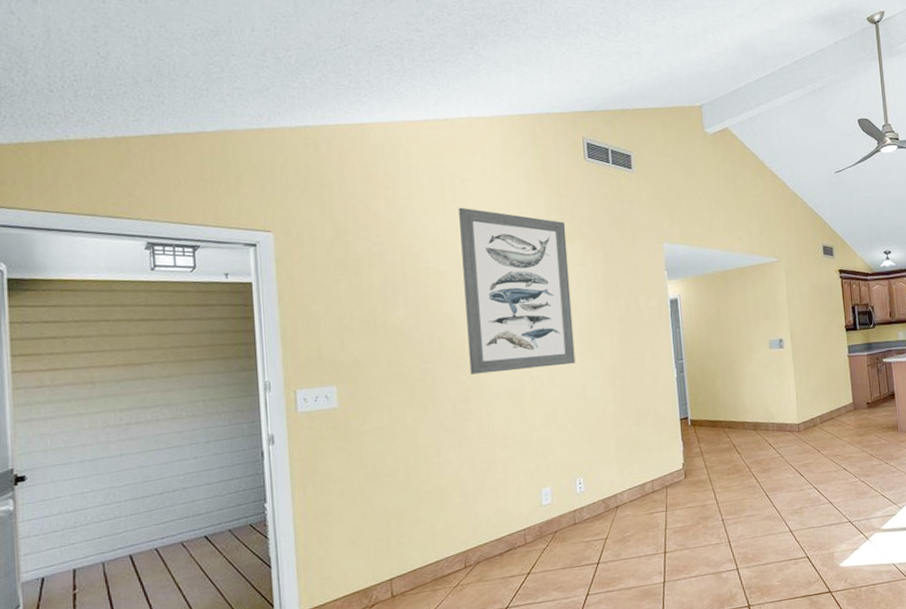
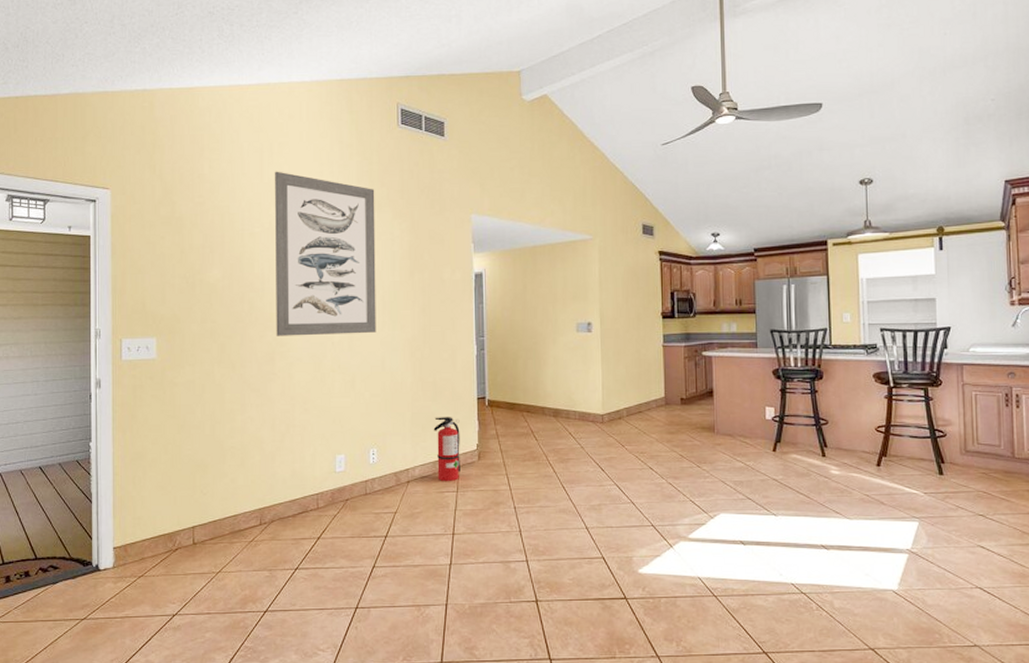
fire extinguisher: none [639,439,668,503] -> present [433,416,460,481]

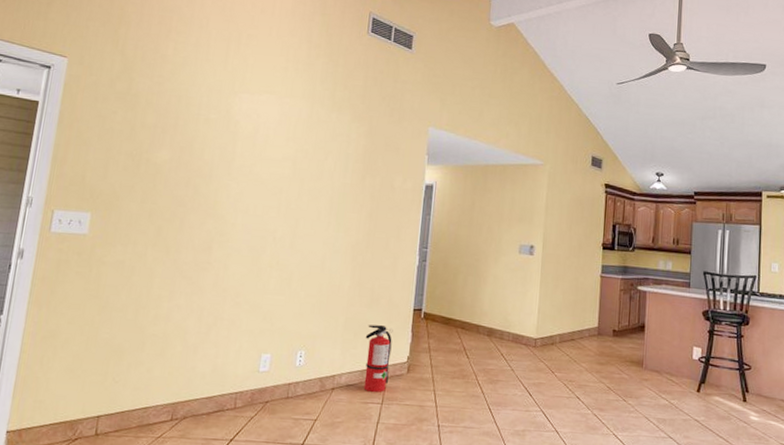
wall art: present [275,171,376,336] -> none [217,61,337,232]

